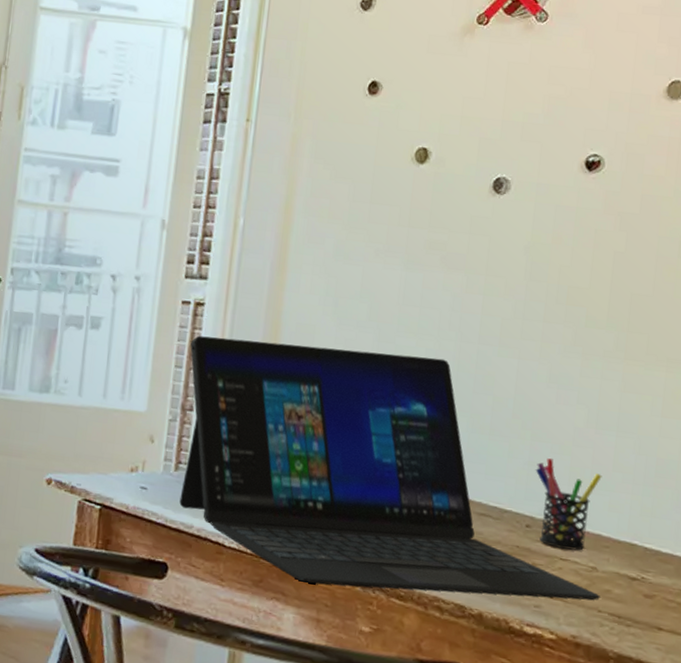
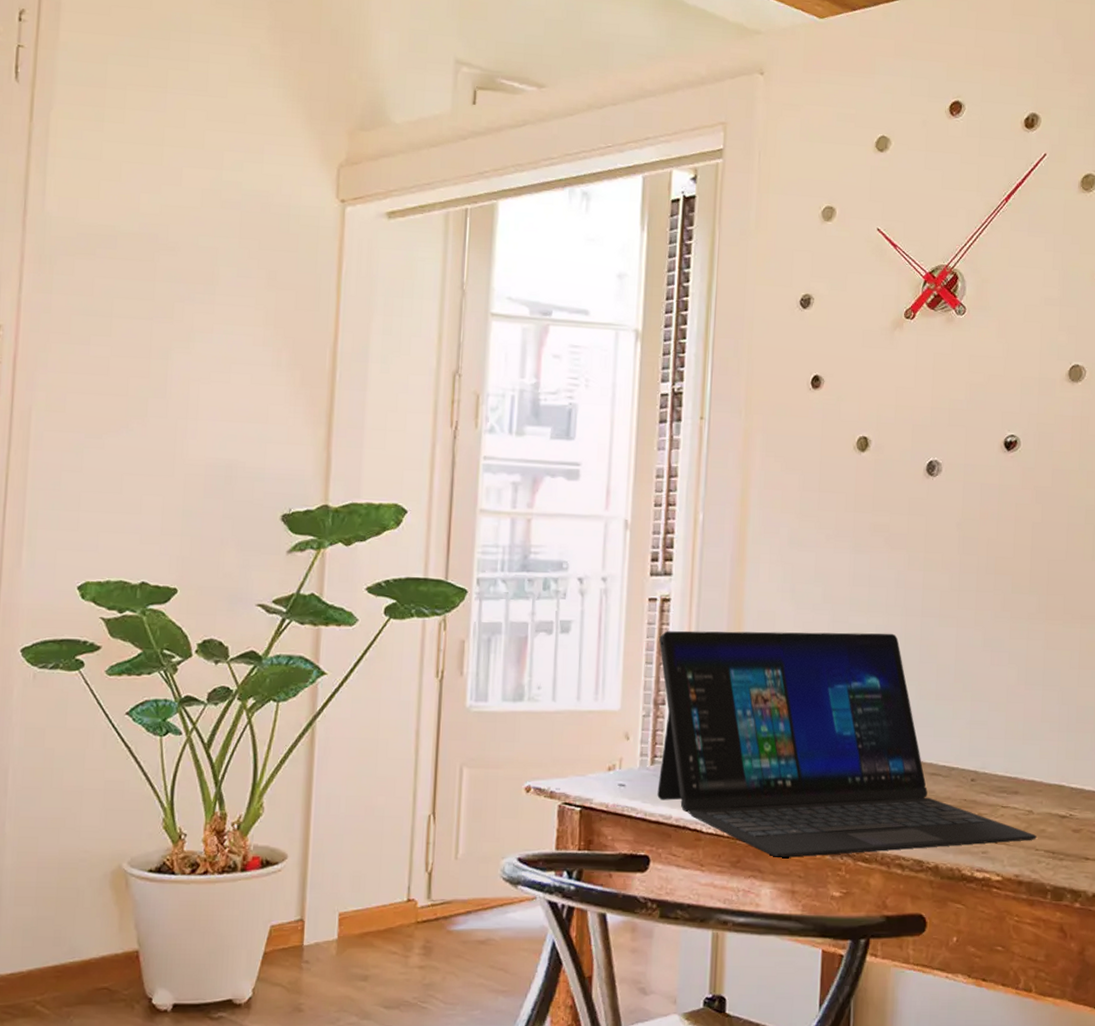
pen holder: present [535,457,602,551] -> none [976,715,1033,797]

